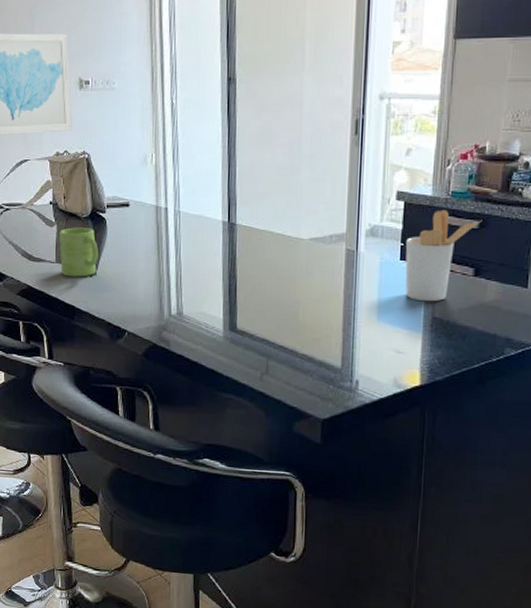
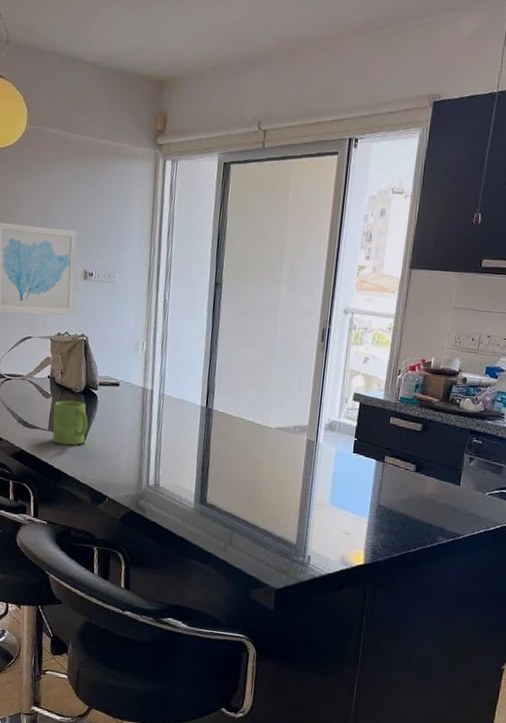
utensil holder: present [405,209,482,302] -> none [356,412,425,492]

